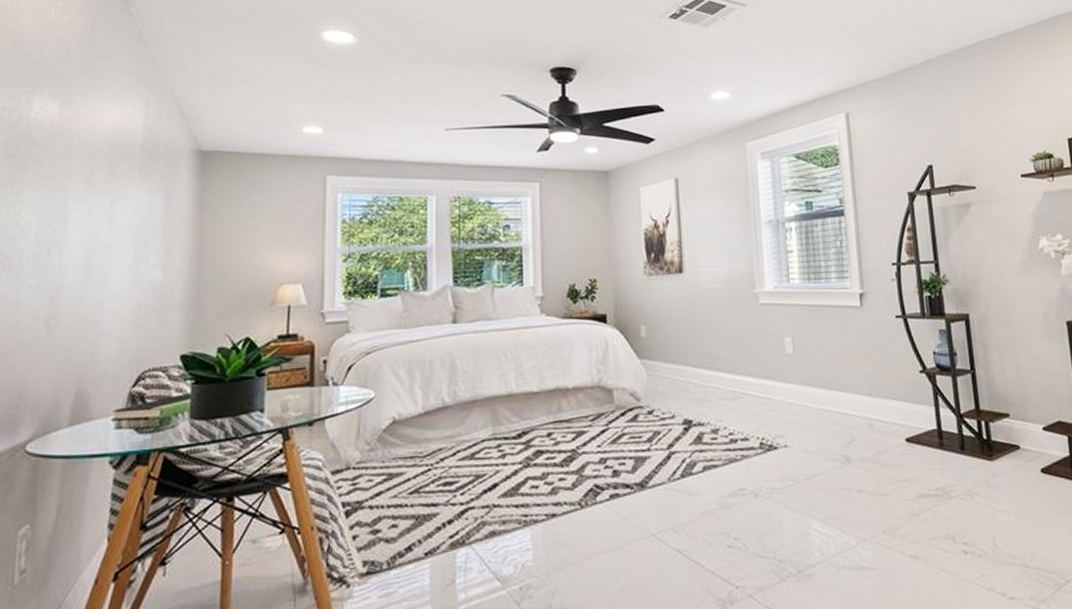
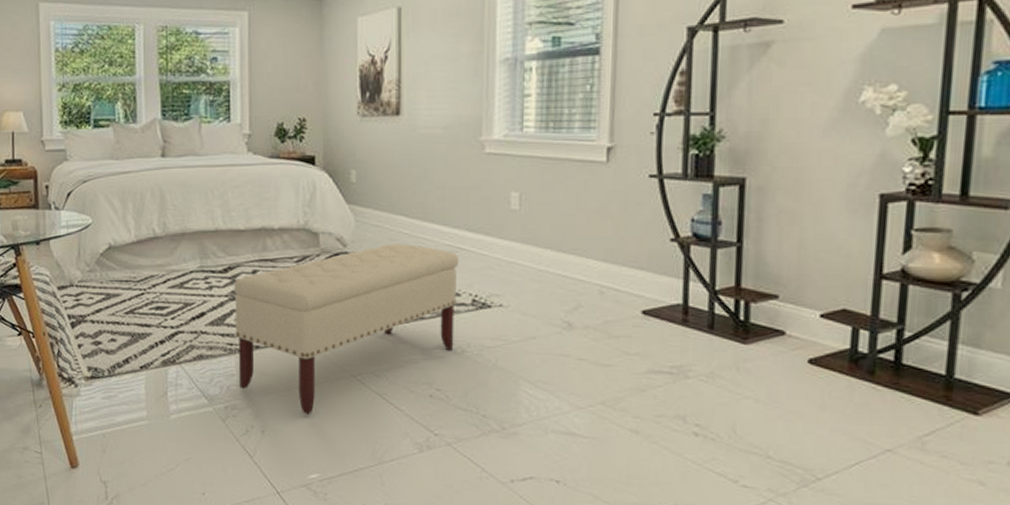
bench: none [528,393,747,585] -> present [234,243,459,415]

